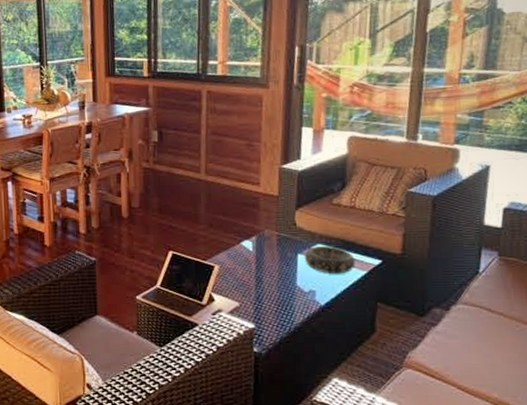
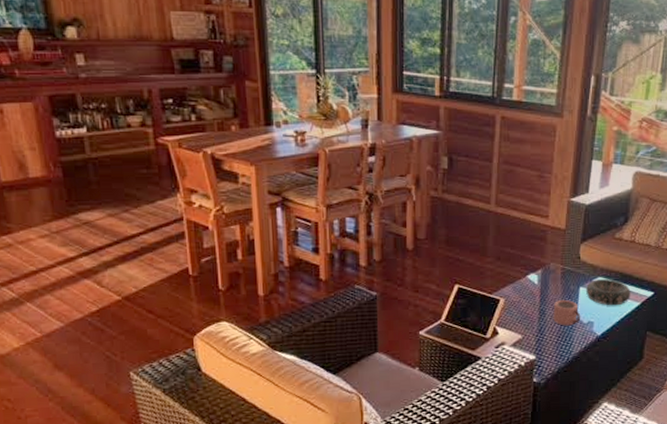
mug: none [270,266,301,294] -> present [553,299,581,326]

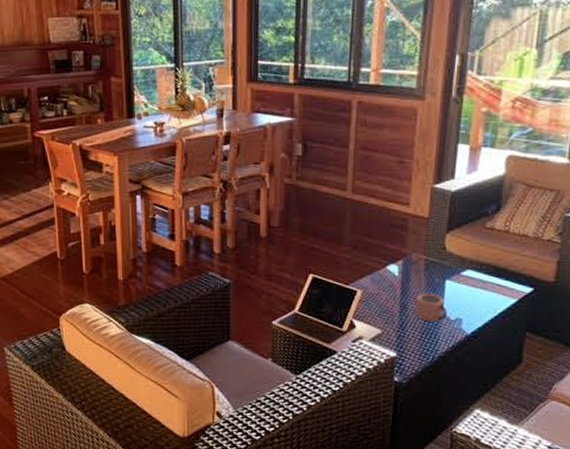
decorative bowl: present [586,279,631,306] -> none [453,272,506,302]

